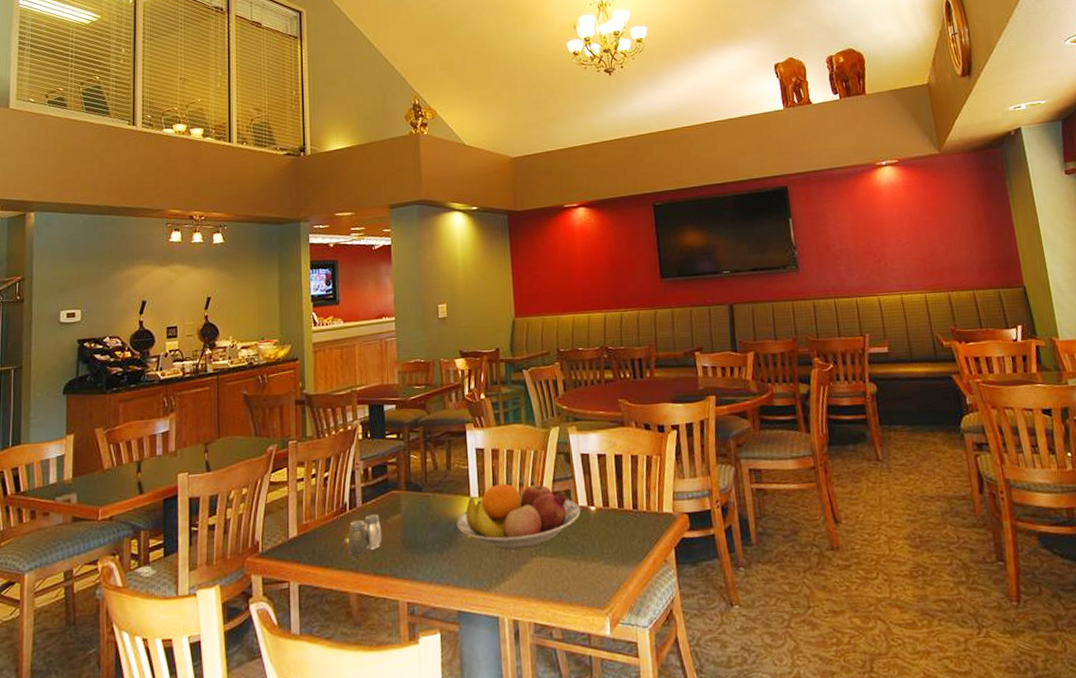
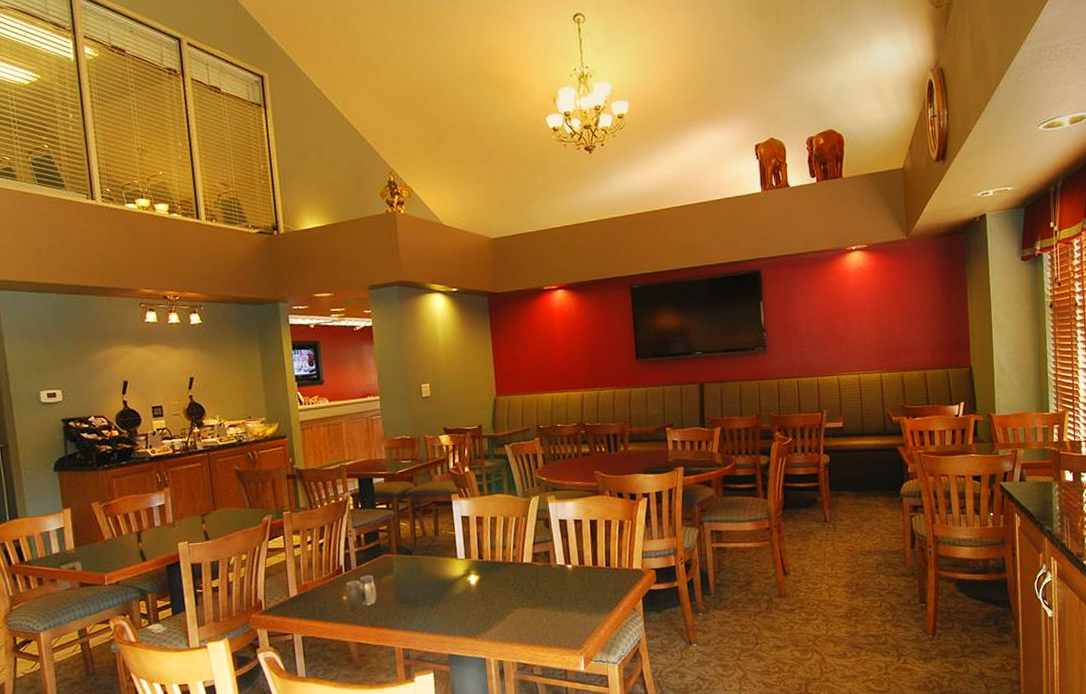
fruit bowl: present [456,480,581,550] -> none [445,543,559,603]

